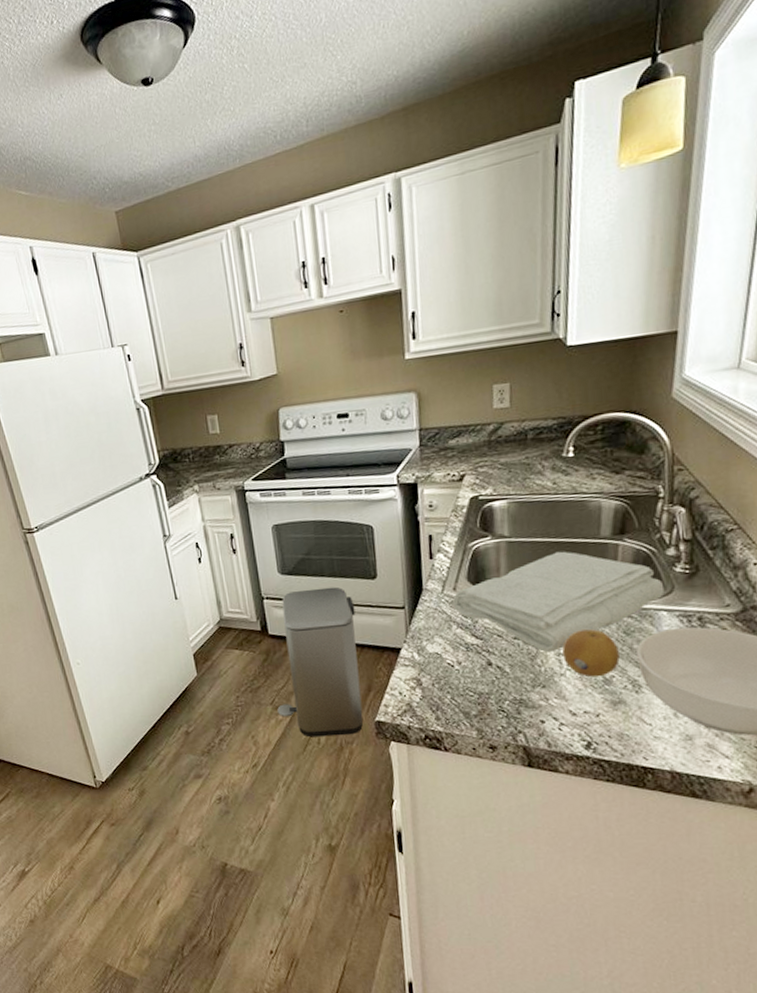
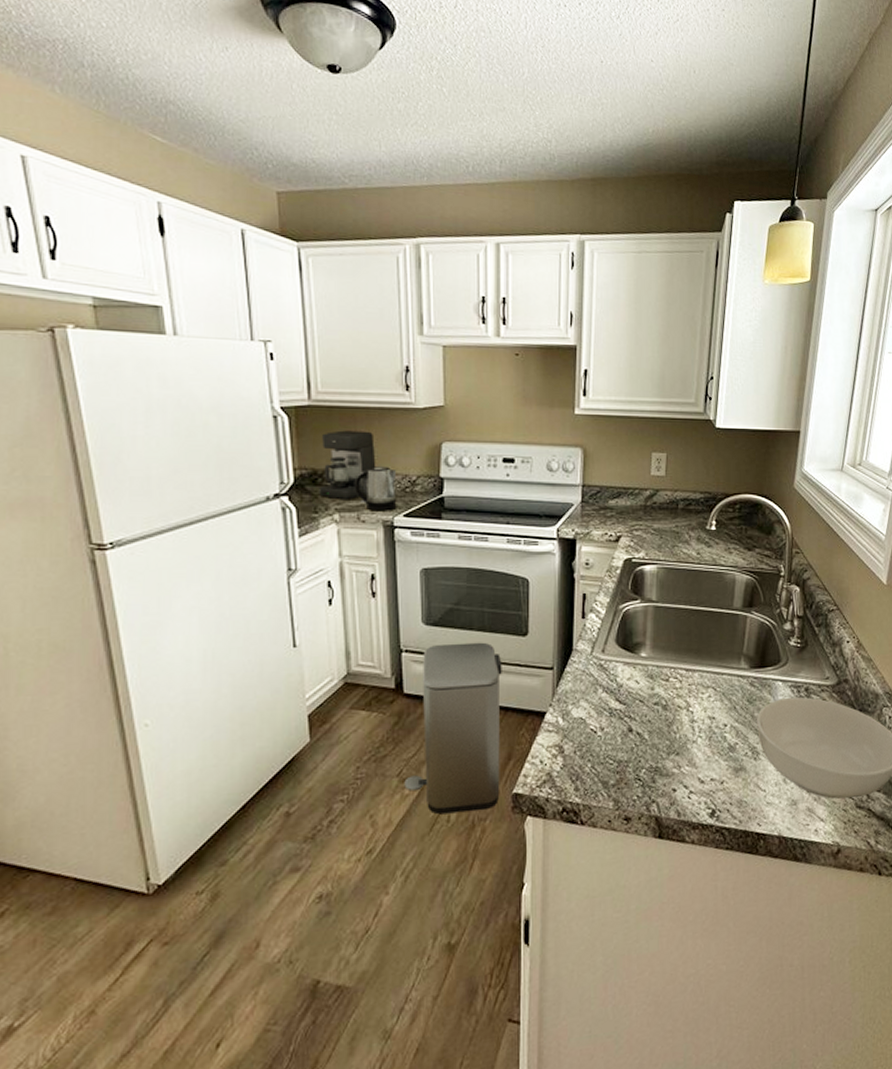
coffee maker: none [177,408,224,472] -> present [319,430,376,499]
kettle: none [207,437,246,479] -> present [354,465,397,511]
towel: present [451,551,665,652] -> none [599,619,781,718]
fruit: present [562,629,620,678] -> none [696,697,743,745]

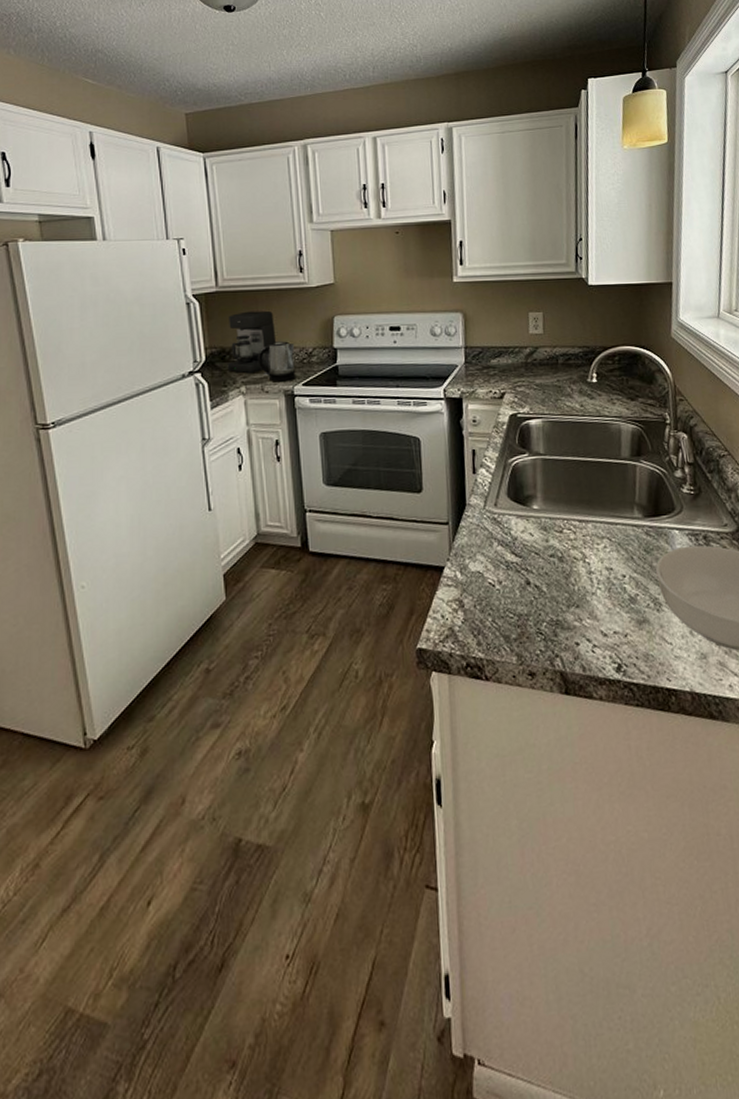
pedal bin: present [404,642,502,815] -> none [313,500,405,671]

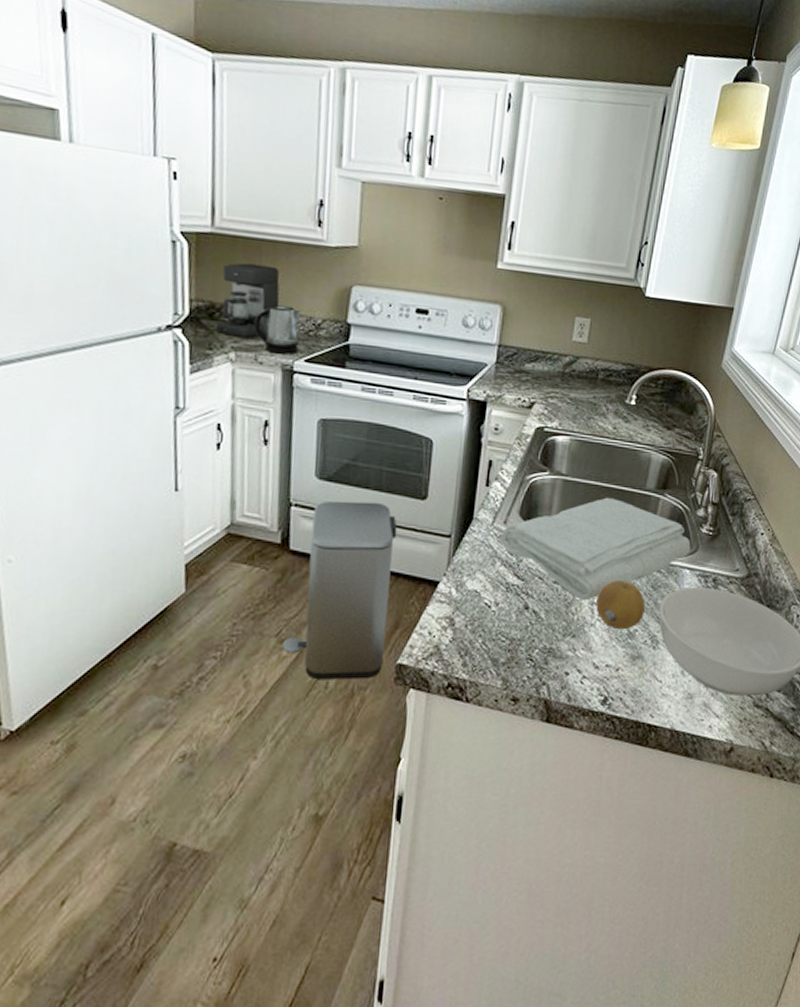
pedal bin: none [313,500,405,671] -> present [282,501,397,680]
towel: none [493,470,676,570] -> present [499,497,691,600]
fruit: none [593,547,642,596] -> present [596,580,645,630]

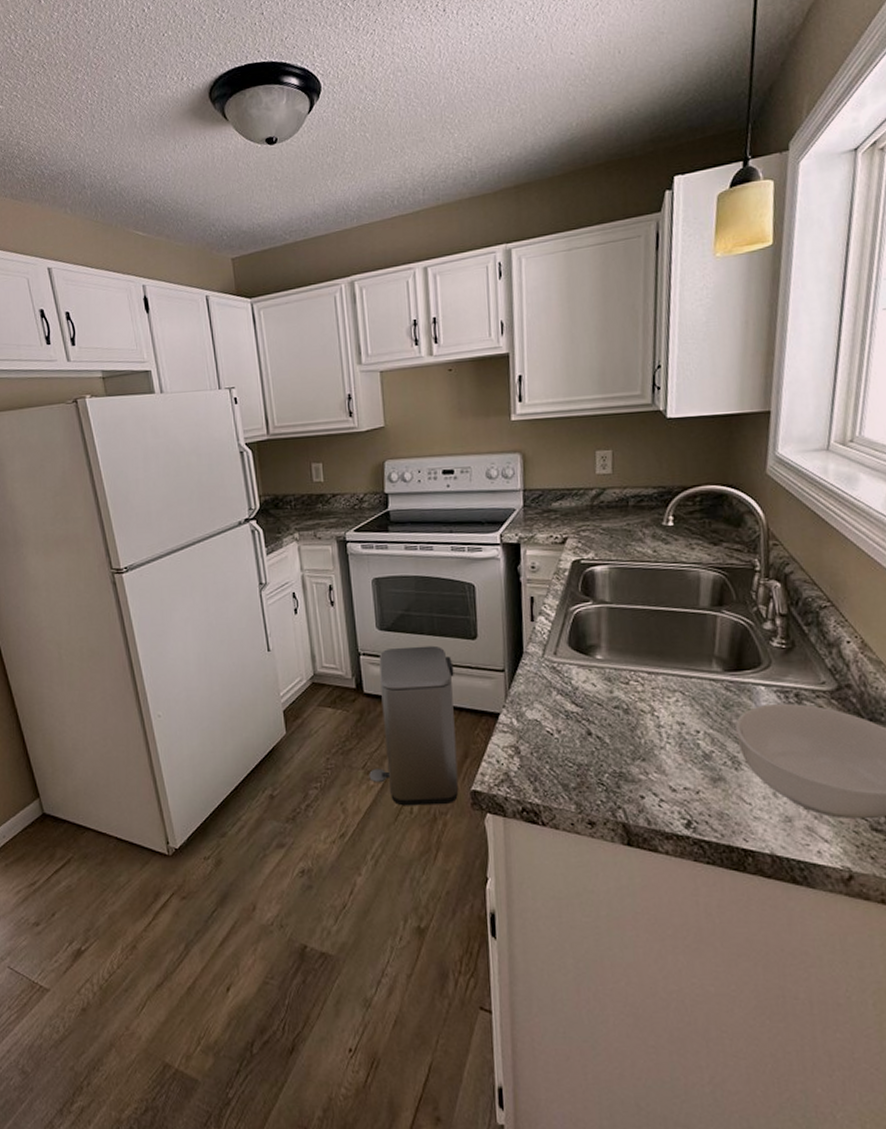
coffee maker: present [215,263,280,338] -> none [280,457,328,520]
kettle: present [253,304,300,355] -> none [309,486,348,529]
towel: present [499,497,691,600] -> none [552,620,762,723]
fruit: present [596,580,645,630] -> none [662,701,719,752]

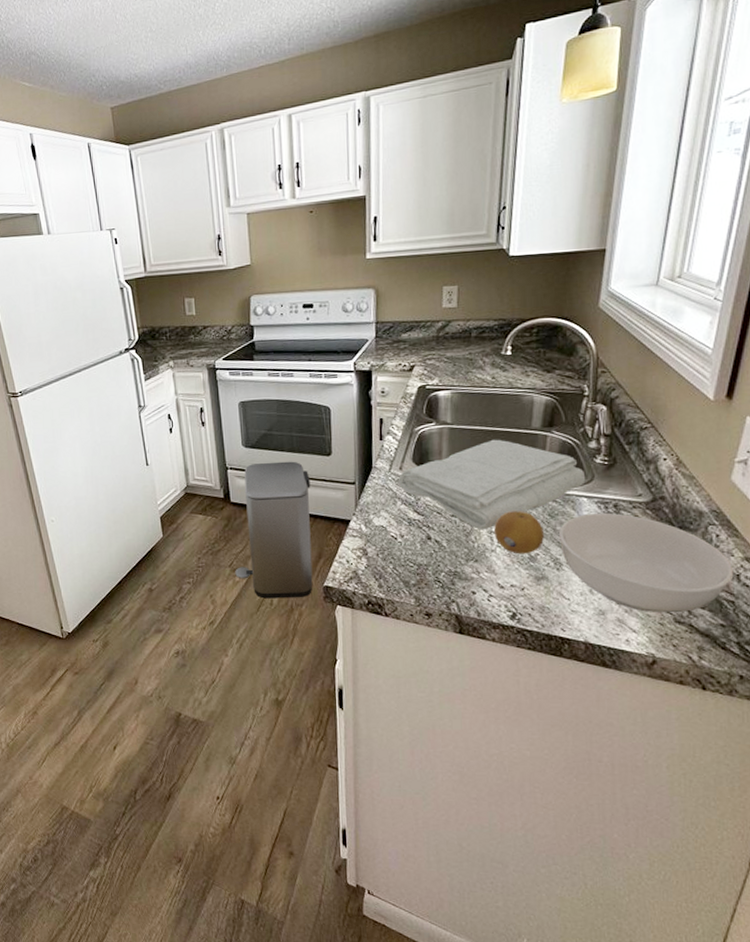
towel: none [552,620,762,723] -> present [397,439,586,529]
fruit: none [662,701,719,752] -> present [494,511,544,554]

